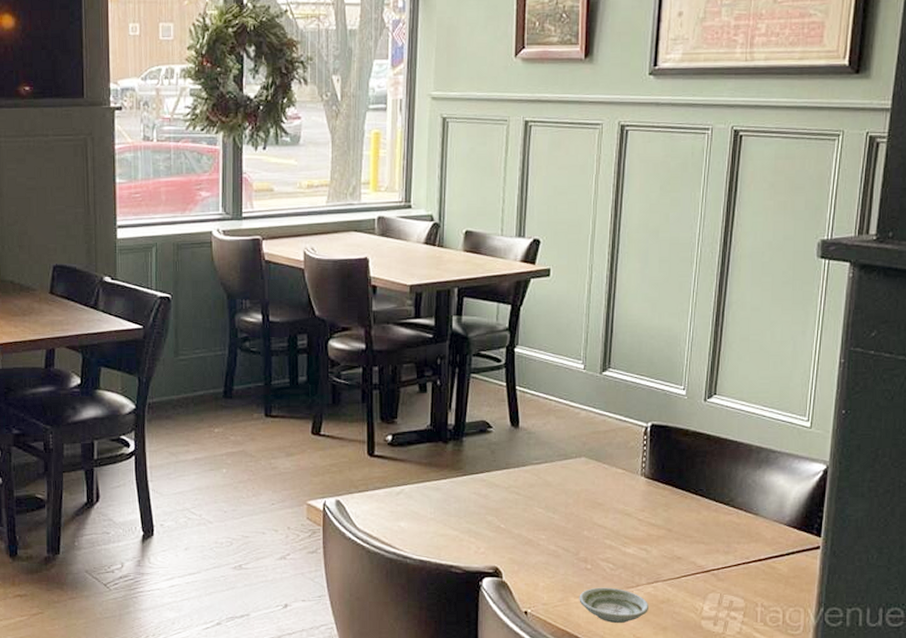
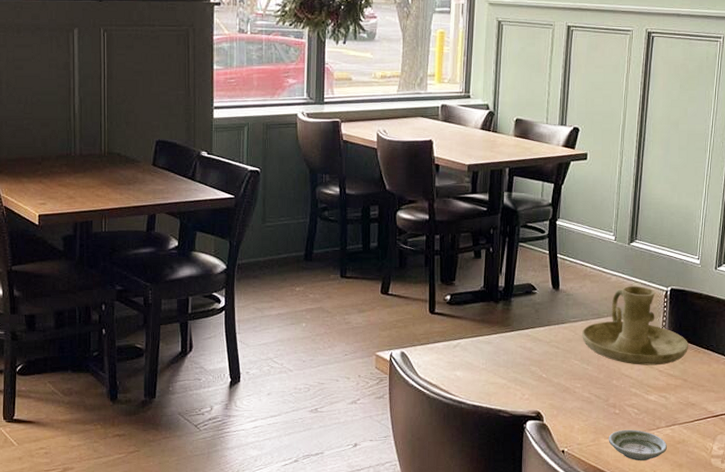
candle holder: none [546,422,674,513] -> present [582,286,689,366]

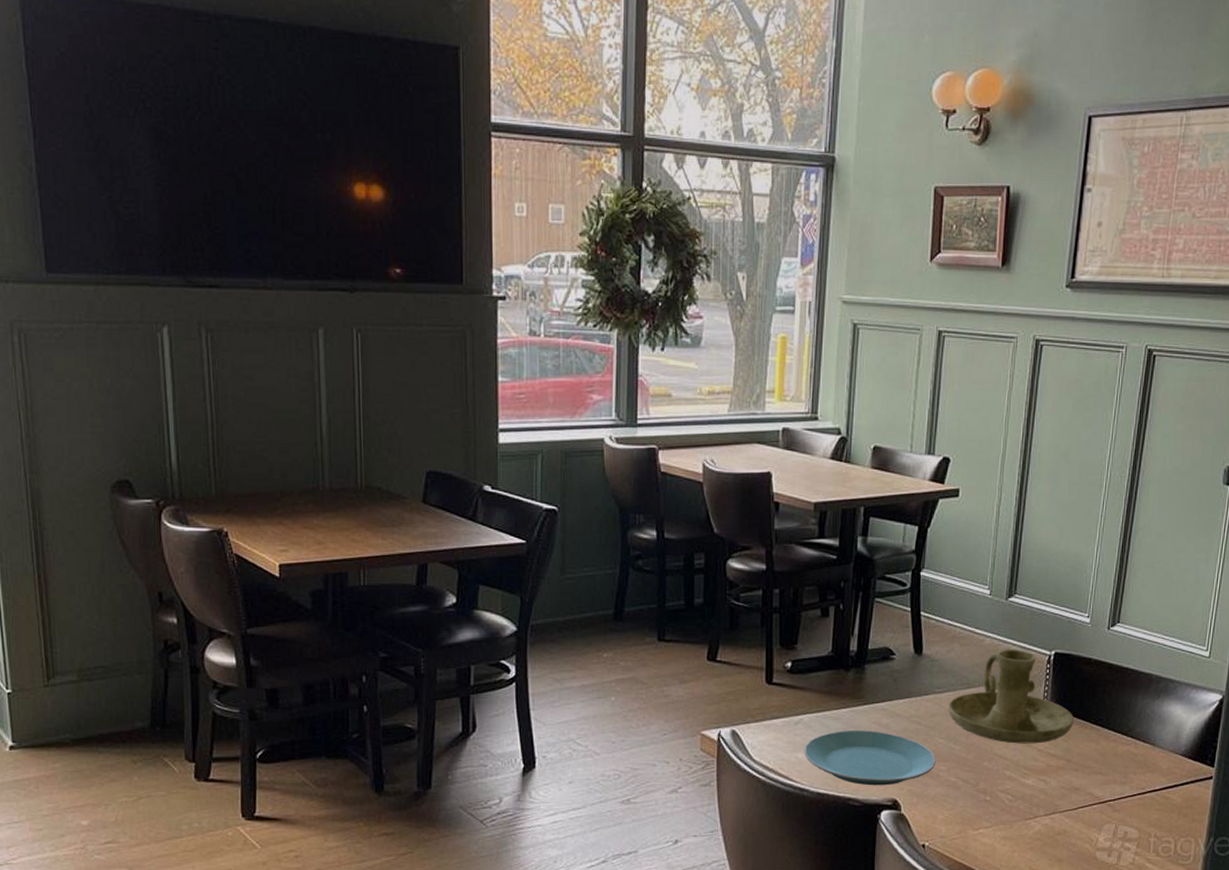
plate: none [461,352,573,400] -> present [804,729,937,786]
saucer: present [608,429,668,461] -> none [977,819,1046,856]

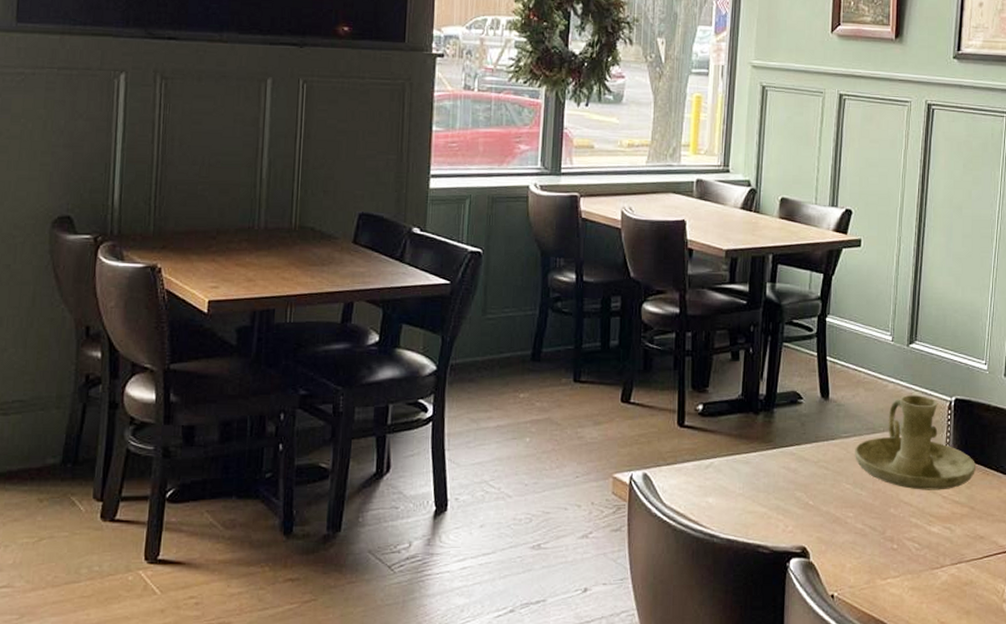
plate: present [804,729,937,786] -> none [714,474,844,532]

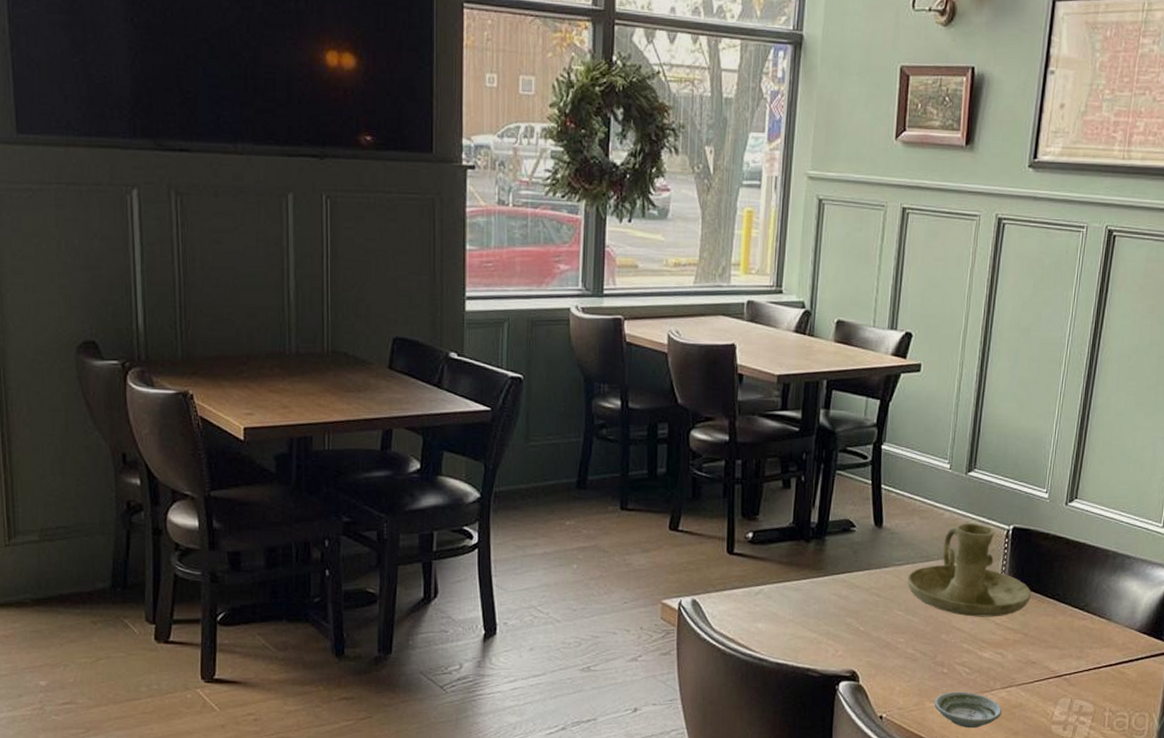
saucer: none [885,568,954,608] -> present [934,692,1003,729]

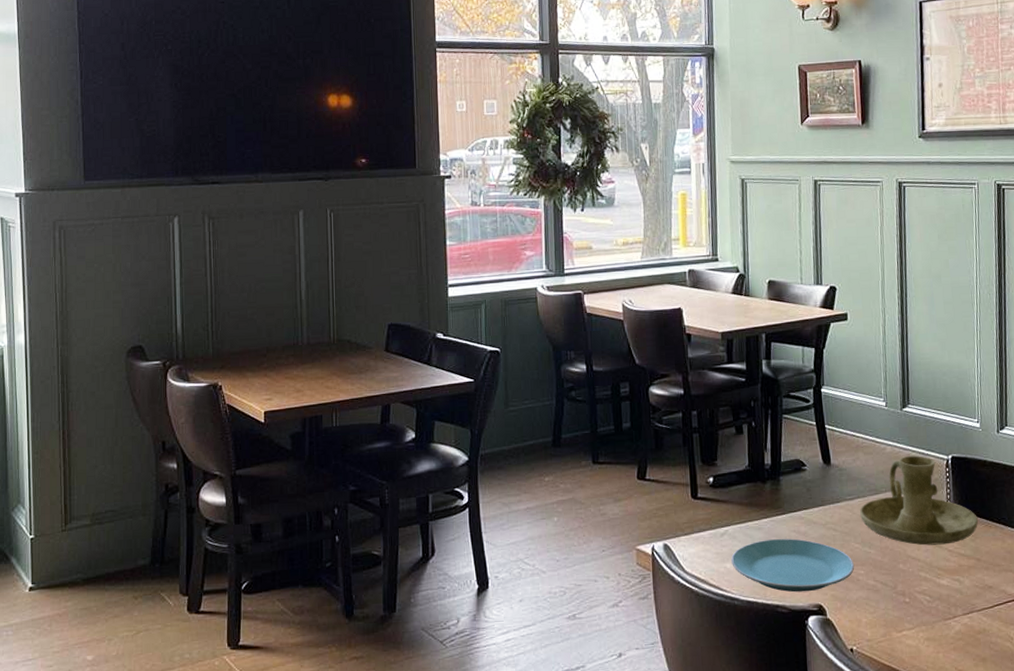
plate: none [764,600,895,657] -> present [731,538,855,592]
saucer: present [934,692,1003,729] -> none [900,620,968,657]

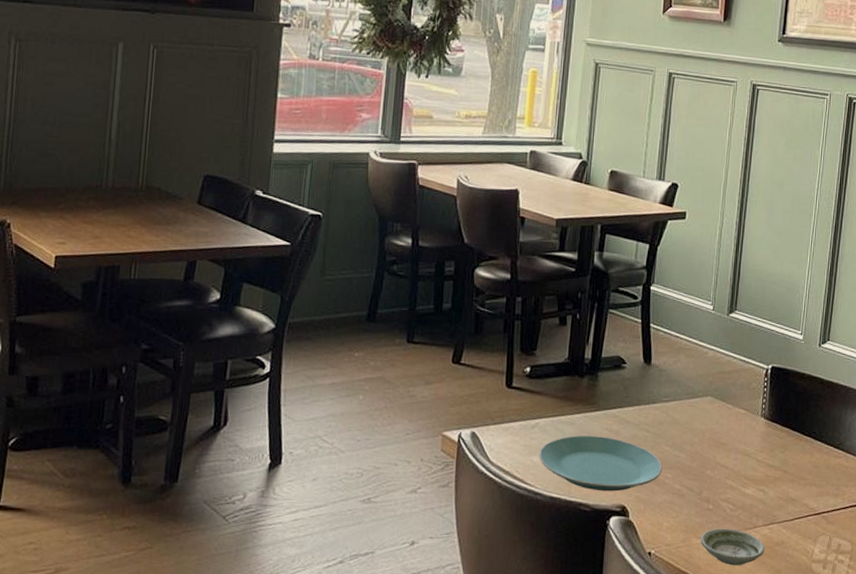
candle holder: present [860,456,979,546] -> none [674,362,790,454]
saucer: none [900,620,968,657] -> present [700,528,765,566]

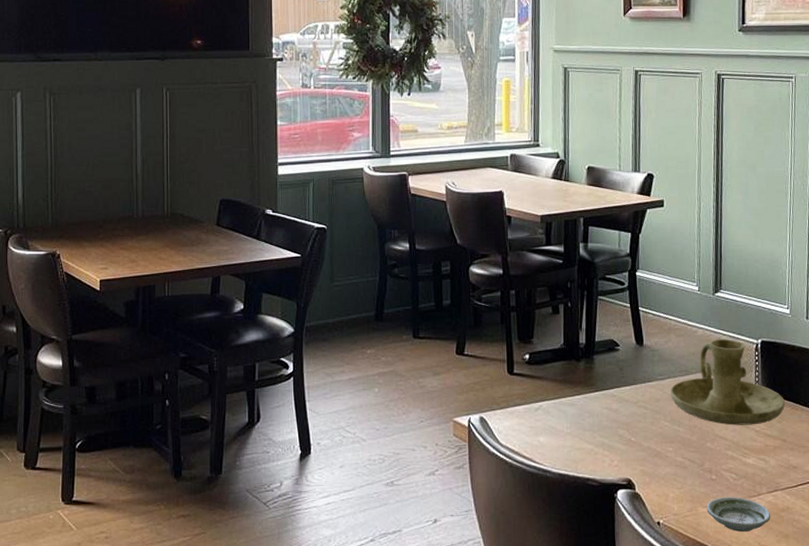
plate: present [539,435,663,492] -> none [545,414,664,467]
candle holder: none [674,362,790,454] -> present [670,339,786,426]

